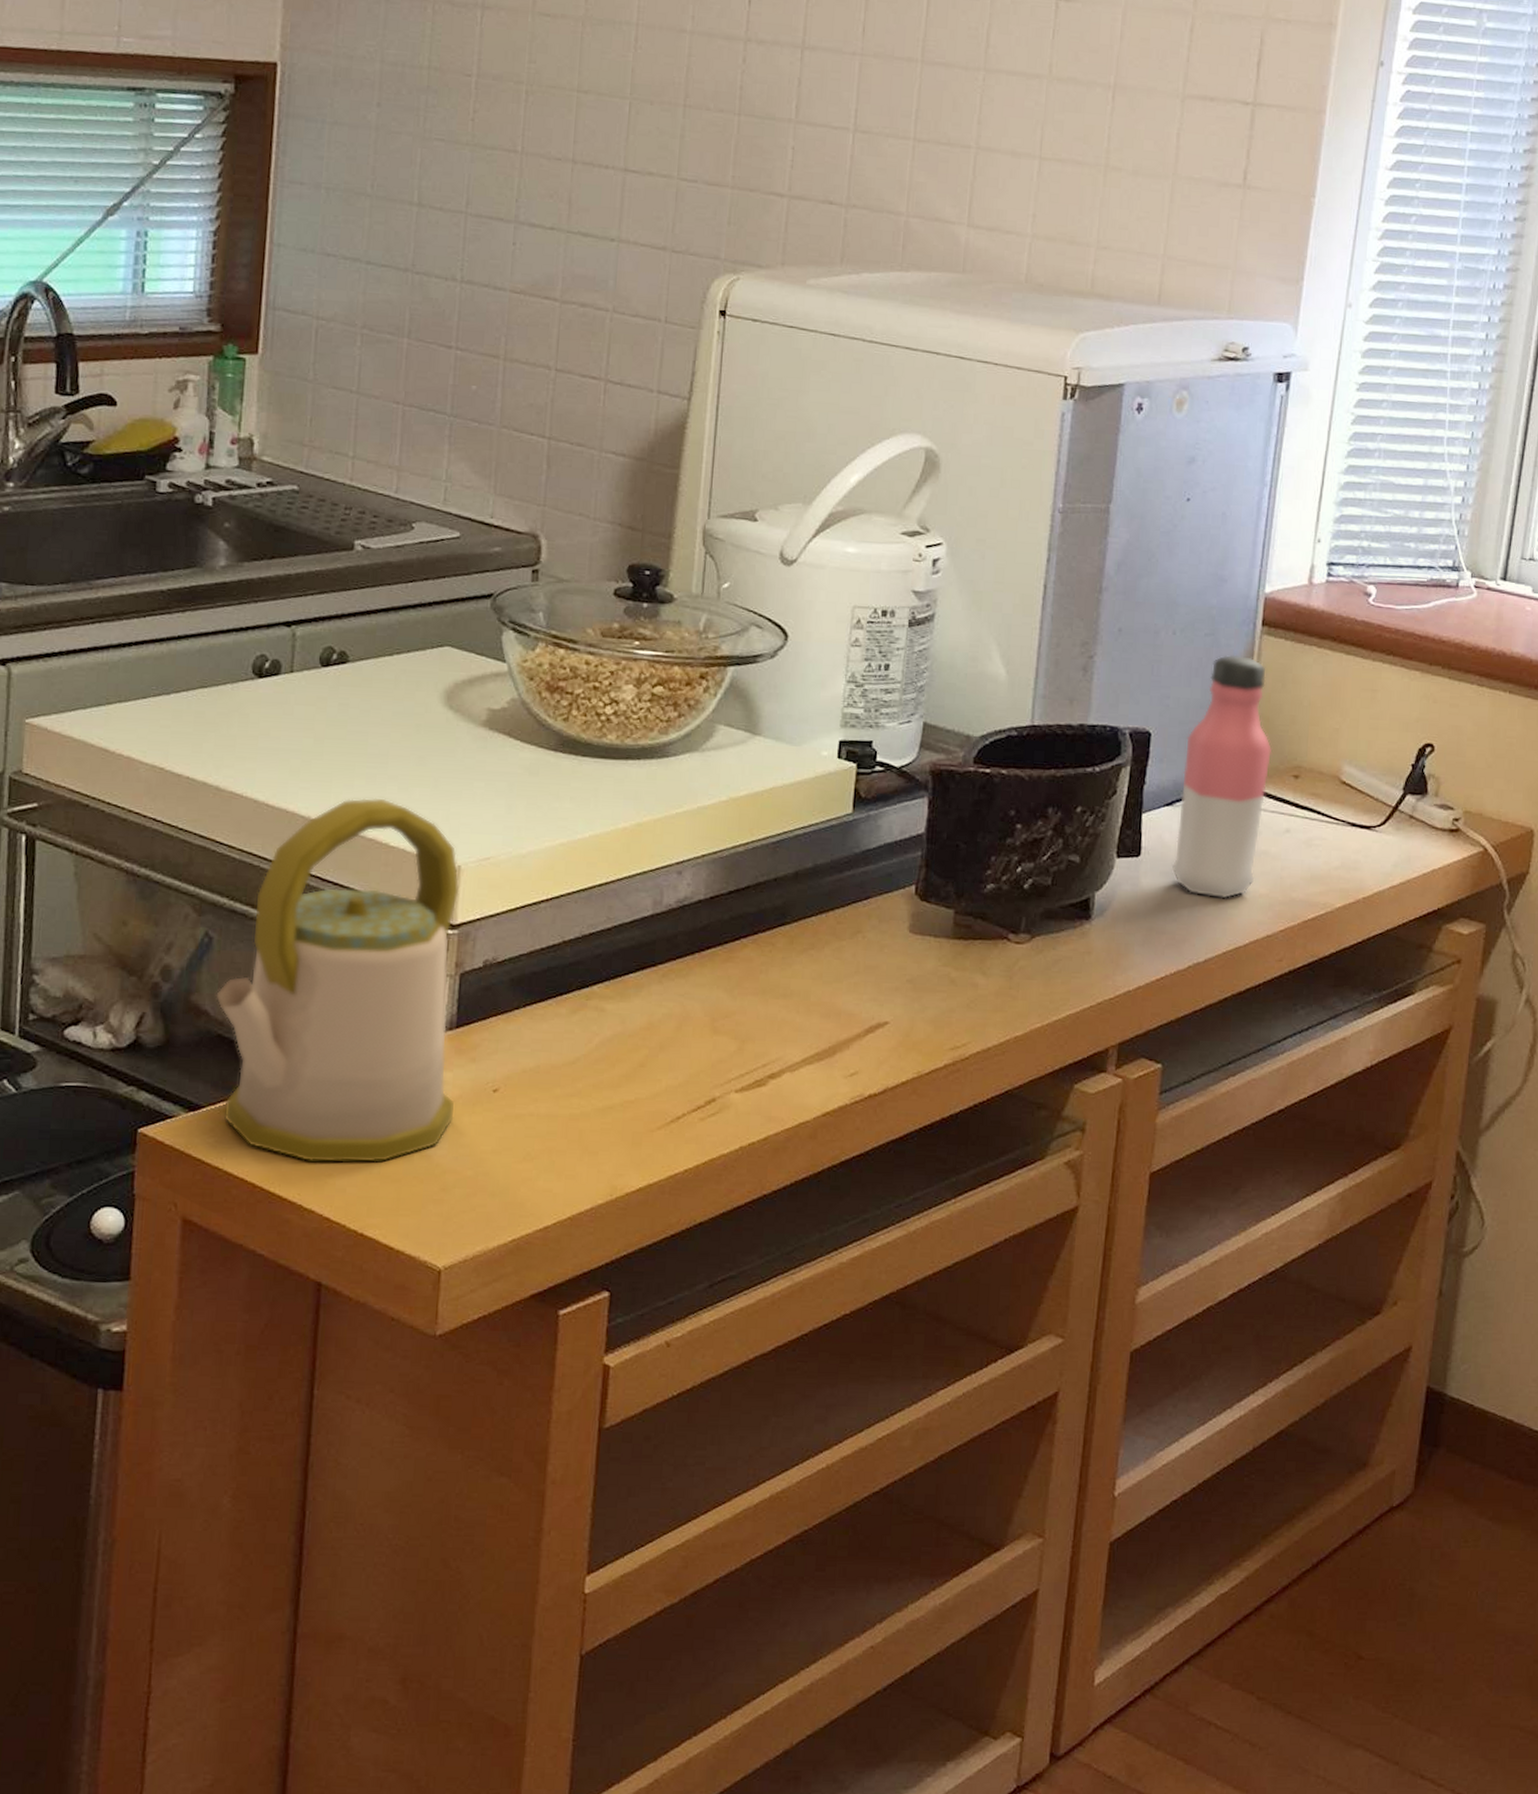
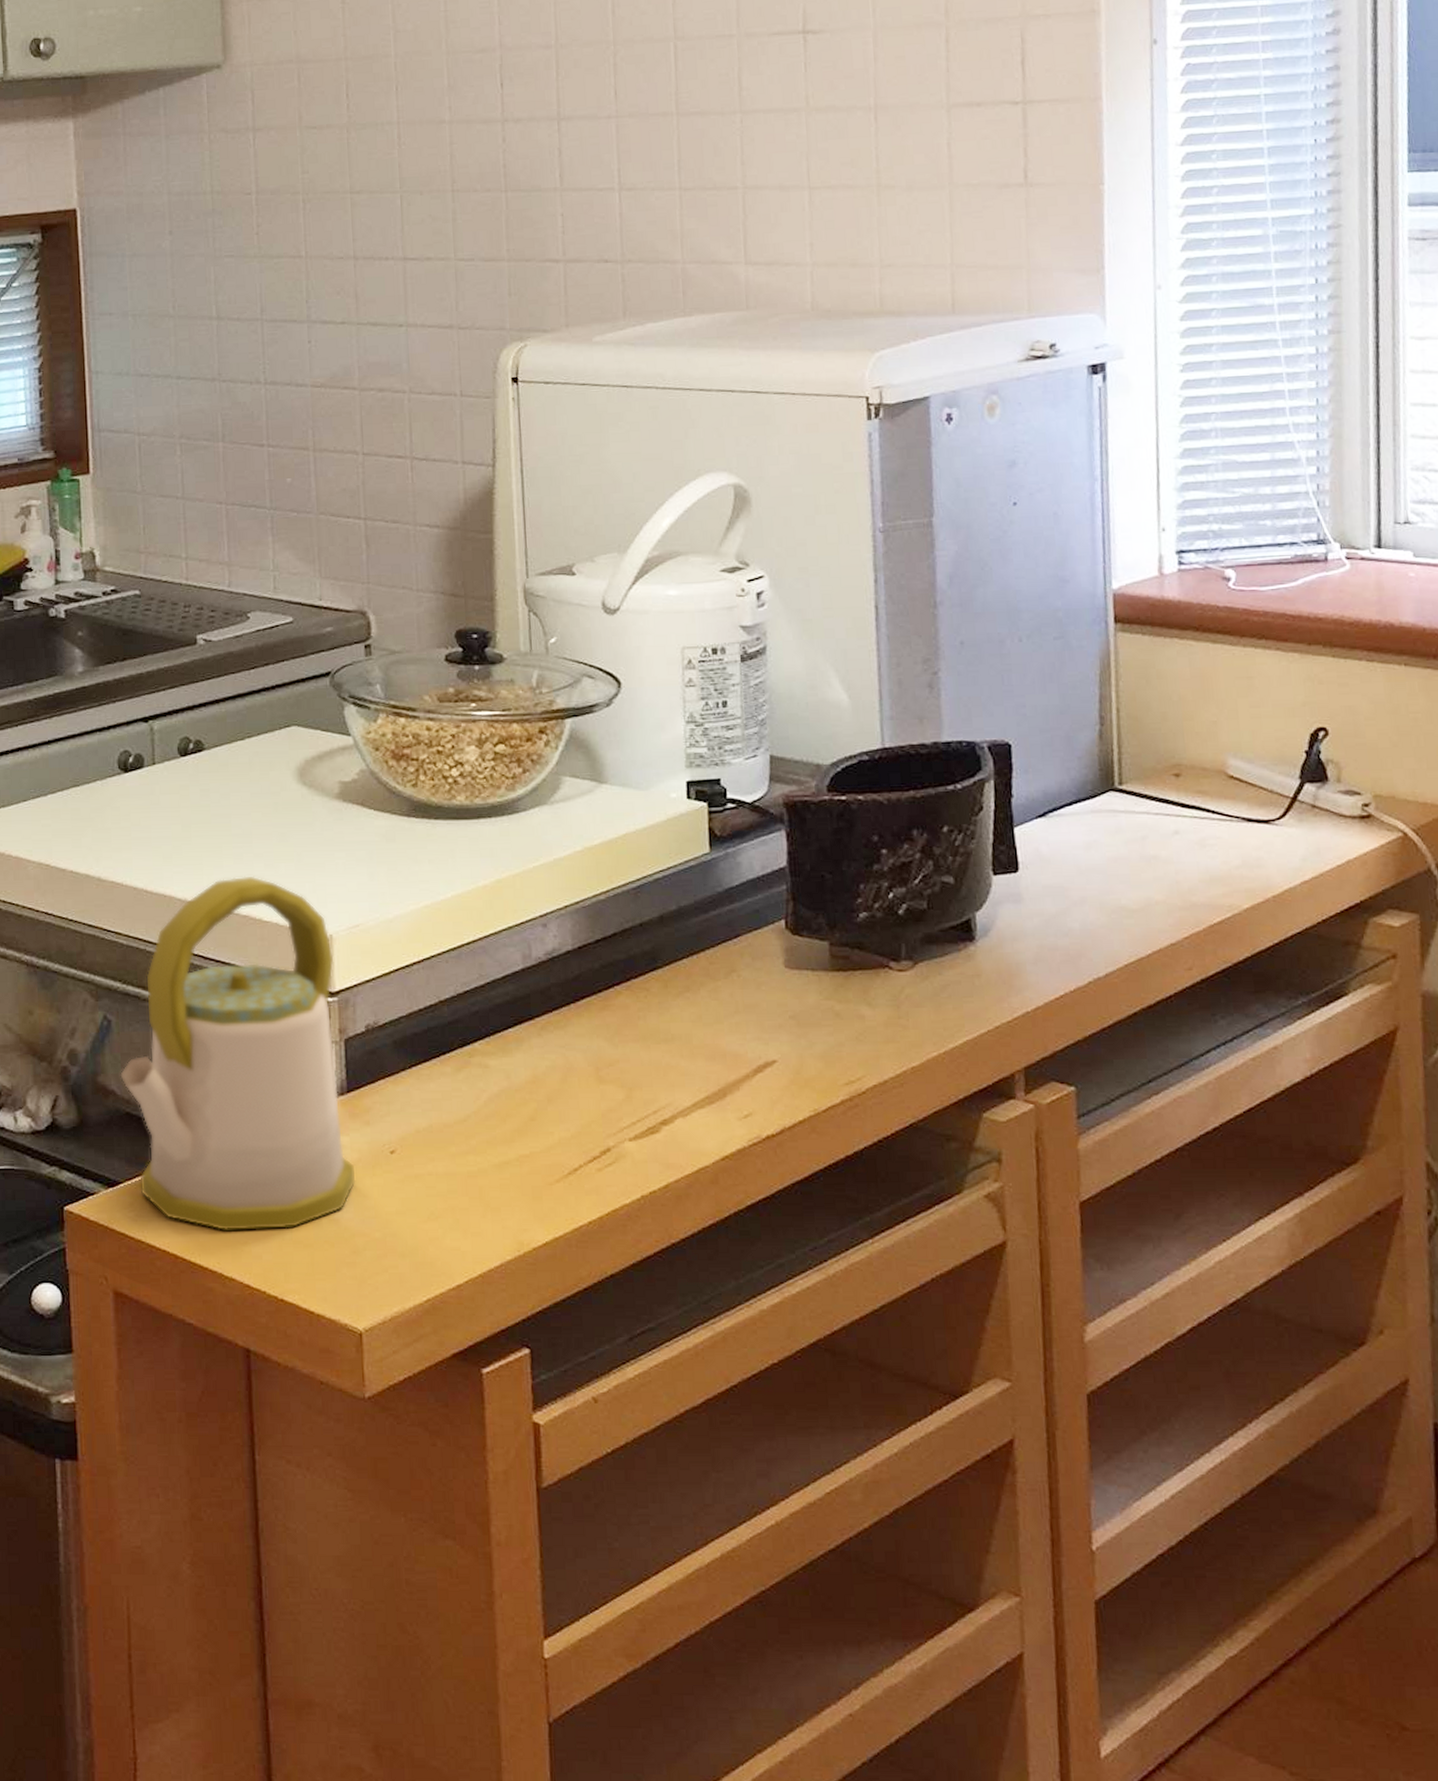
water bottle: present [1171,654,1273,899] -> none [1050,655,1148,909]

